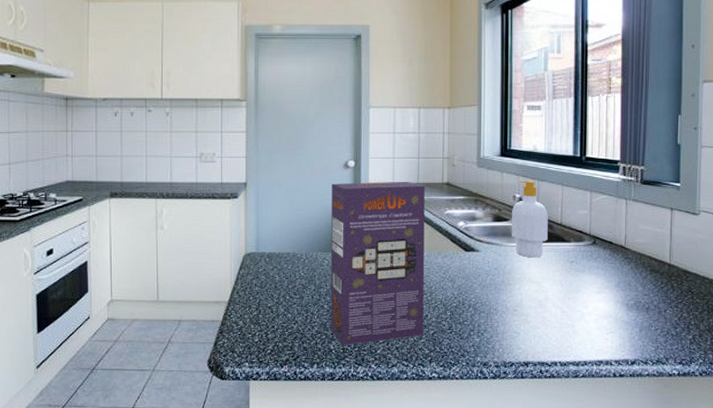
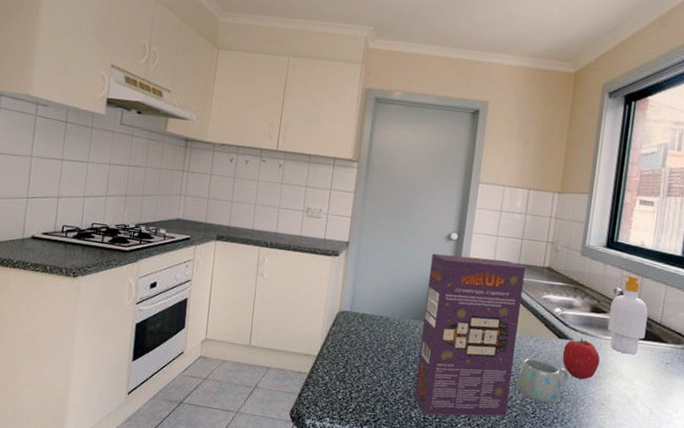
mug: none [430,274,480,316] -> present [516,358,569,403]
fruit: none [471,248,508,289] -> present [562,338,600,380]

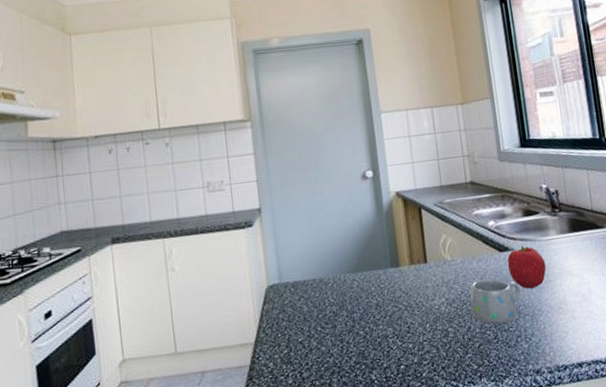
cereal box: present [413,253,525,417] -> none [351,186,469,374]
soap bottle: present [608,274,648,355] -> none [540,168,581,250]

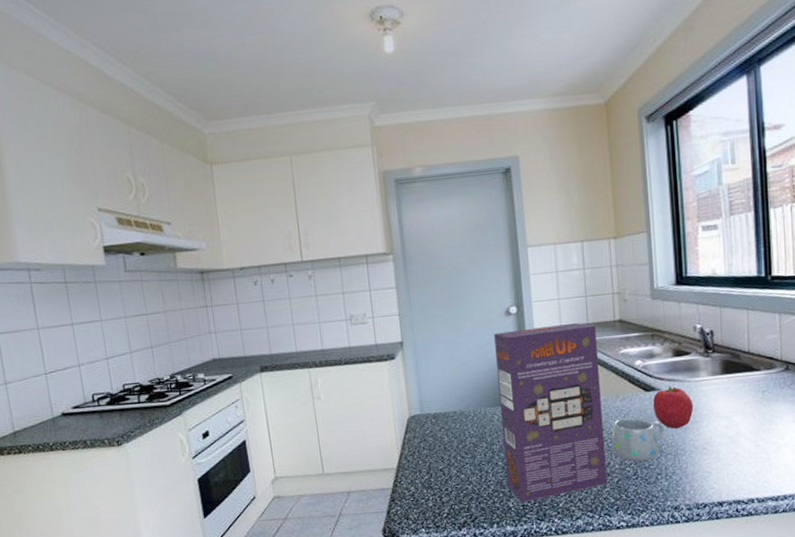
cereal box: none [351,186,469,374] -> present [494,323,607,503]

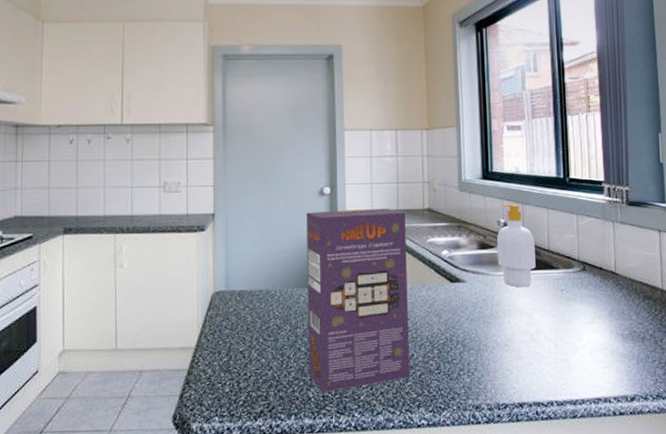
mug: present [611,417,664,462] -> none [415,308,468,355]
fruit: present [652,385,694,429] -> none [457,278,496,323]
soap bottle: none [693,308,735,392] -> present [497,204,536,287]

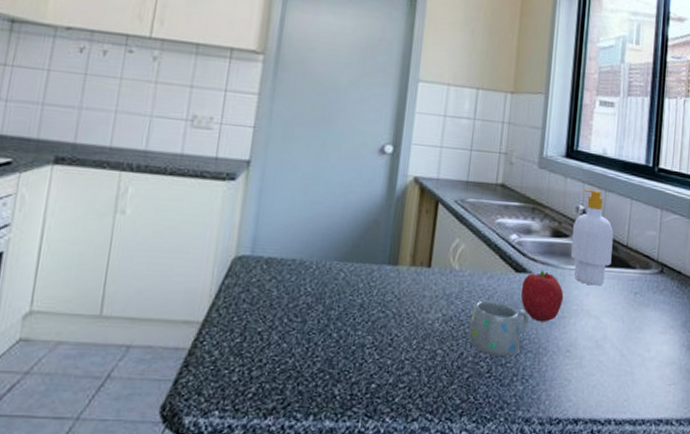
cereal box: present [306,209,410,393] -> none [337,172,475,391]
mug: none [415,308,468,355] -> present [467,300,529,356]
fruit: none [457,278,496,323] -> present [521,270,564,322]

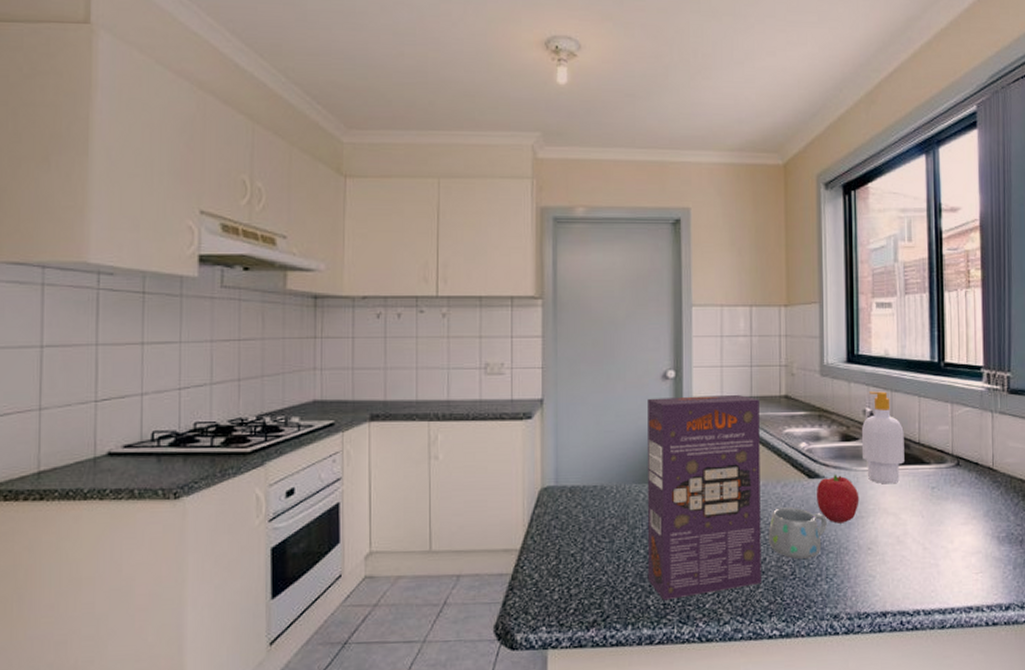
cereal box: none [337,172,475,391] -> present [647,395,761,601]

